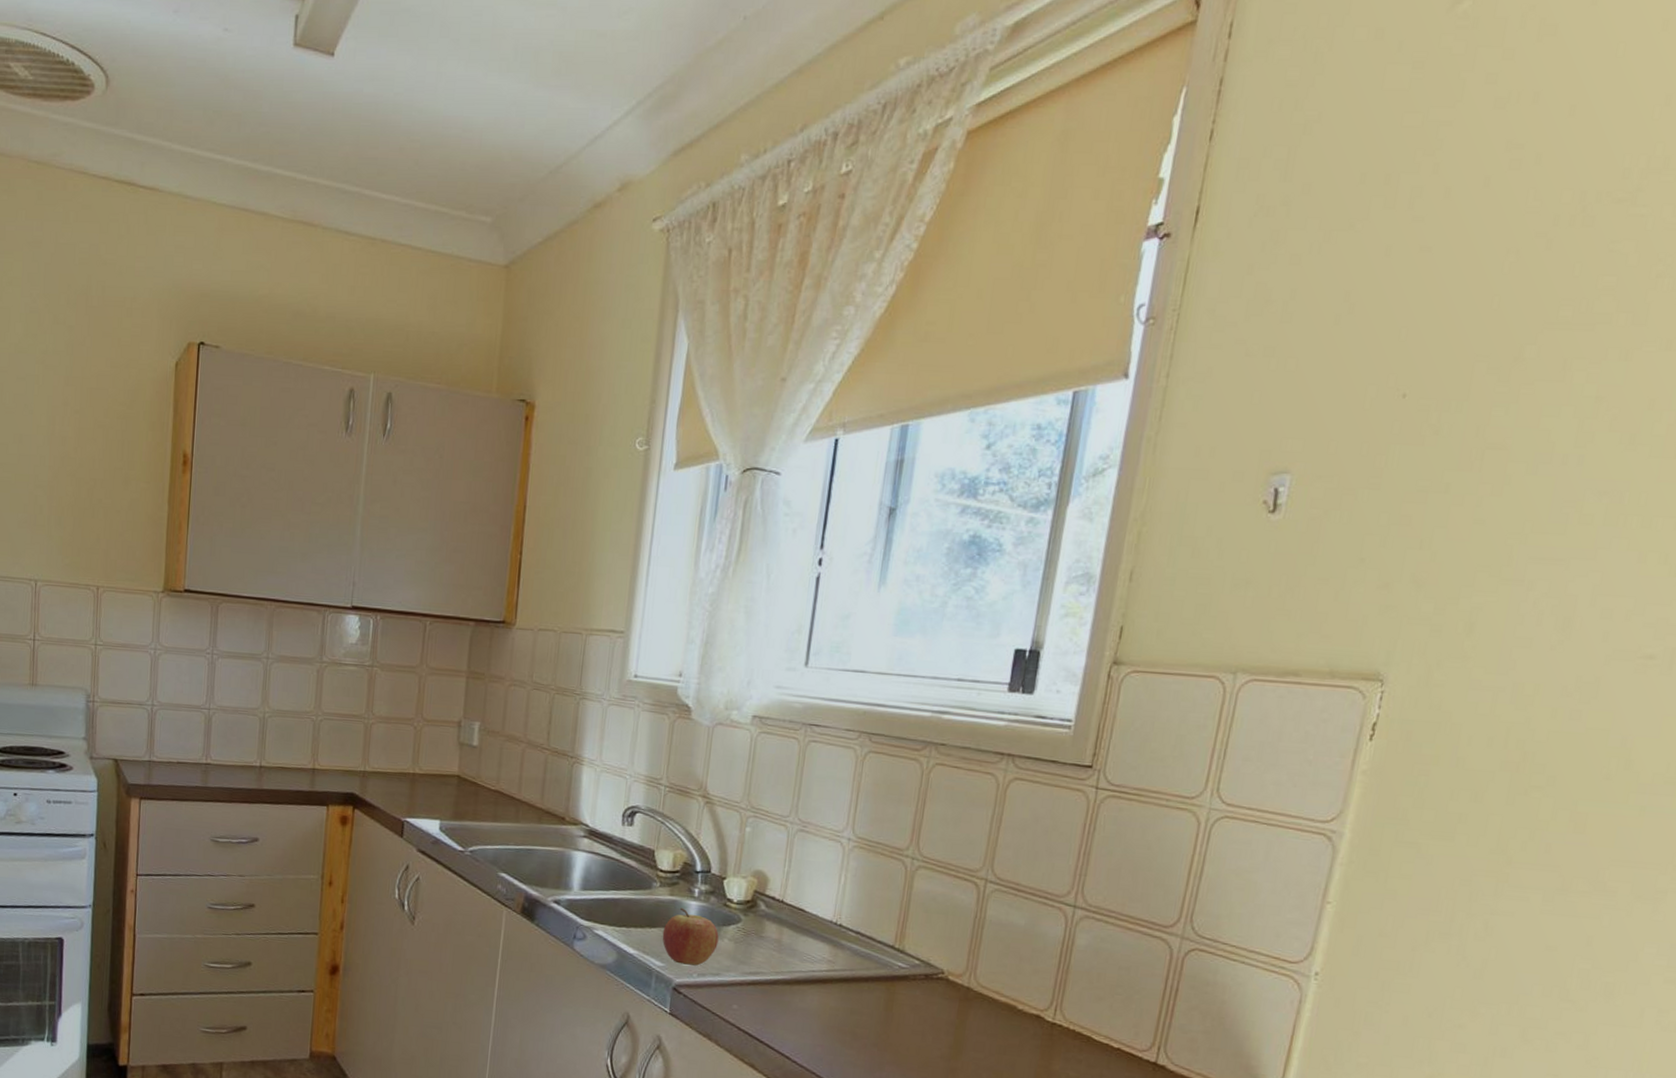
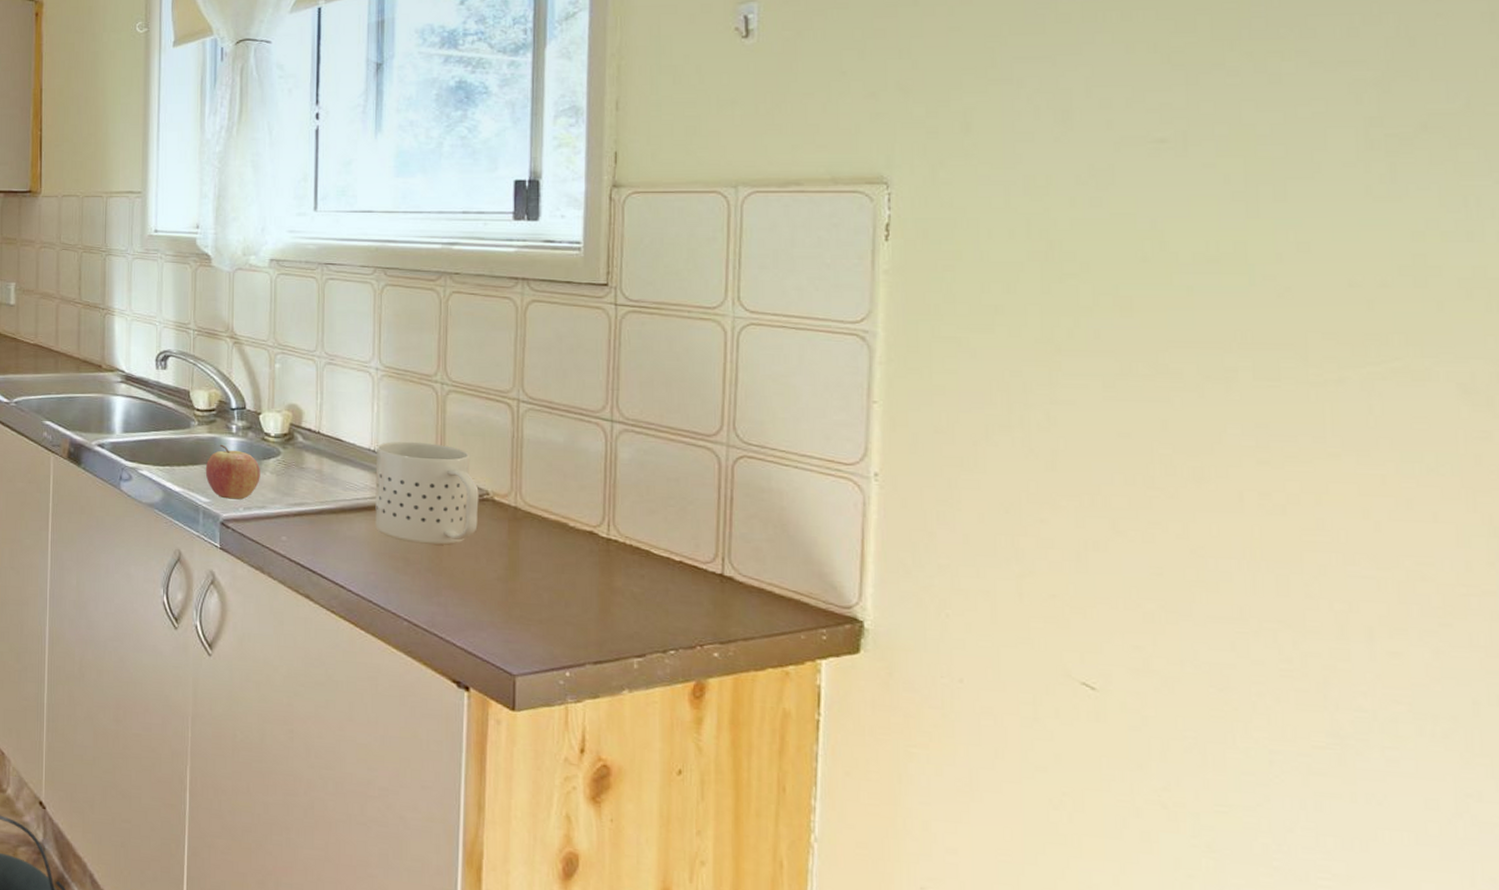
mug: none [827,915,935,1022] -> present [375,441,479,545]

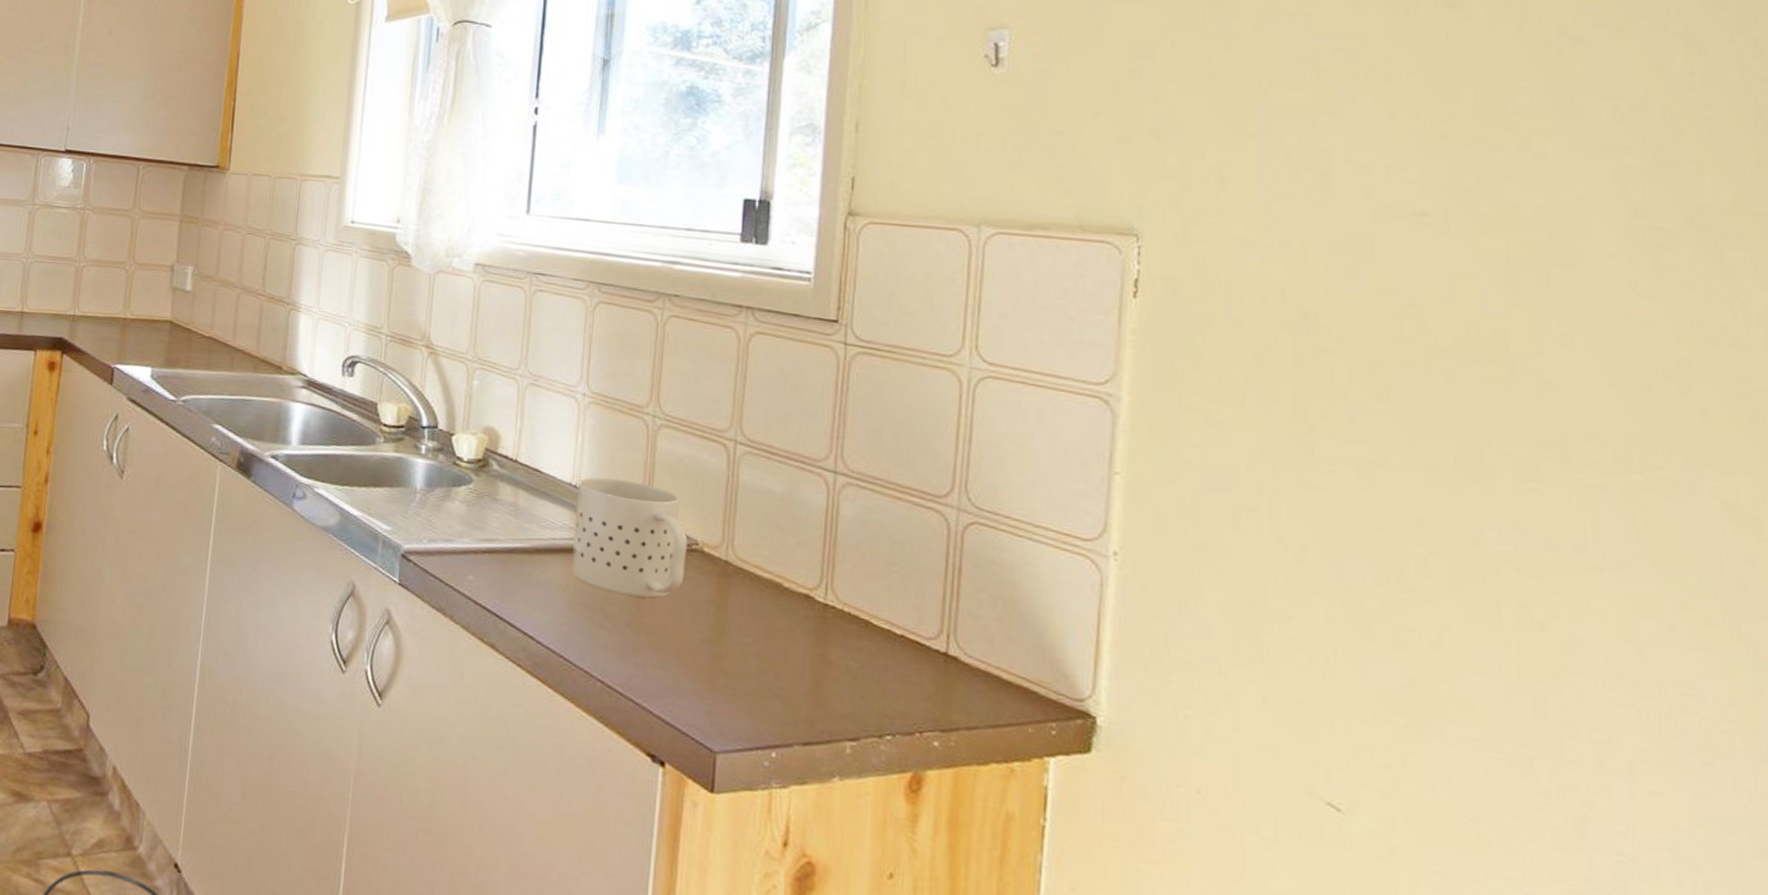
fruit: present [205,444,260,500] -> none [388,465,449,531]

